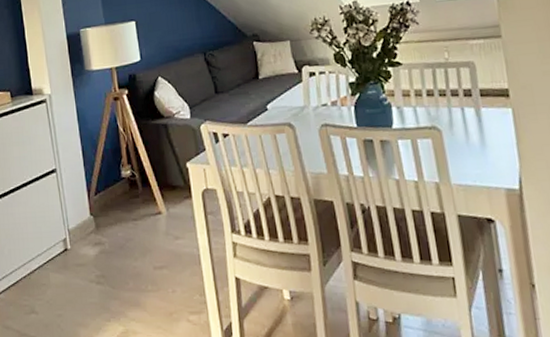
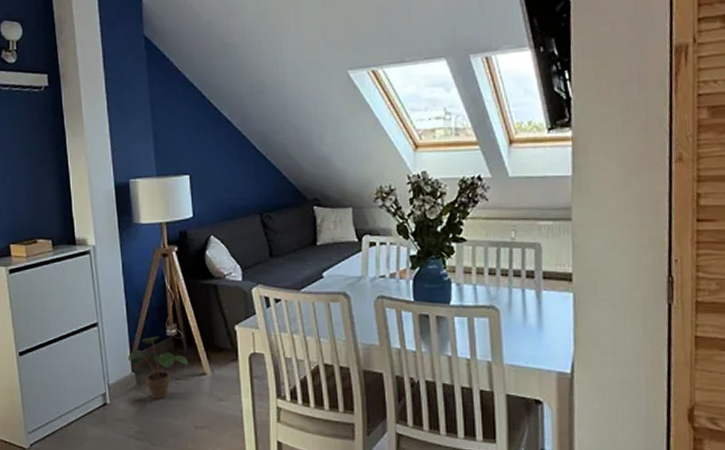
potted plant: none [85,178,145,241] -> present [127,336,189,399]

